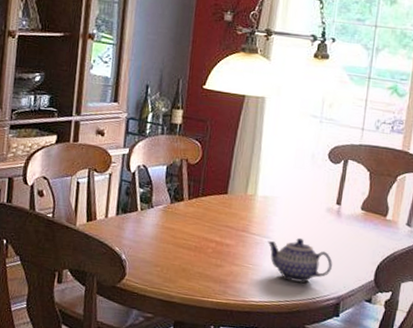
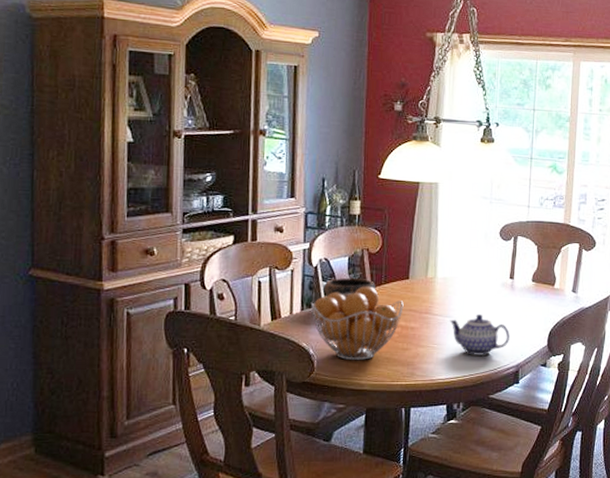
fruit basket: none [126,197,220,272] -> present [310,286,404,361]
bowl: none [139,186,193,207] -> present [323,277,377,298]

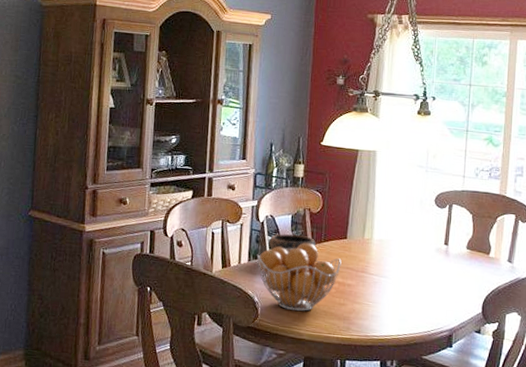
teapot: present [449,313,510,355] -> none [385,276,444,317]

